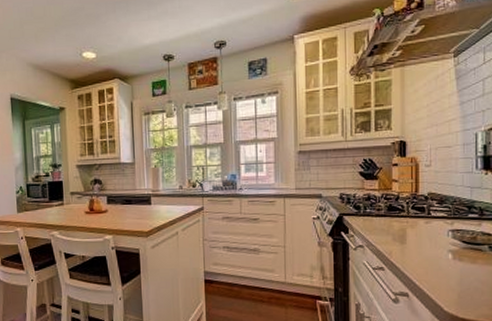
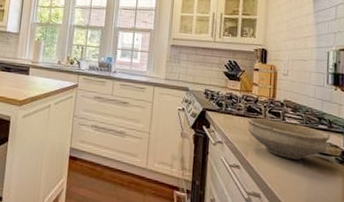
bowl: none [389,215,481,254] -> present [247,118,330,160]

